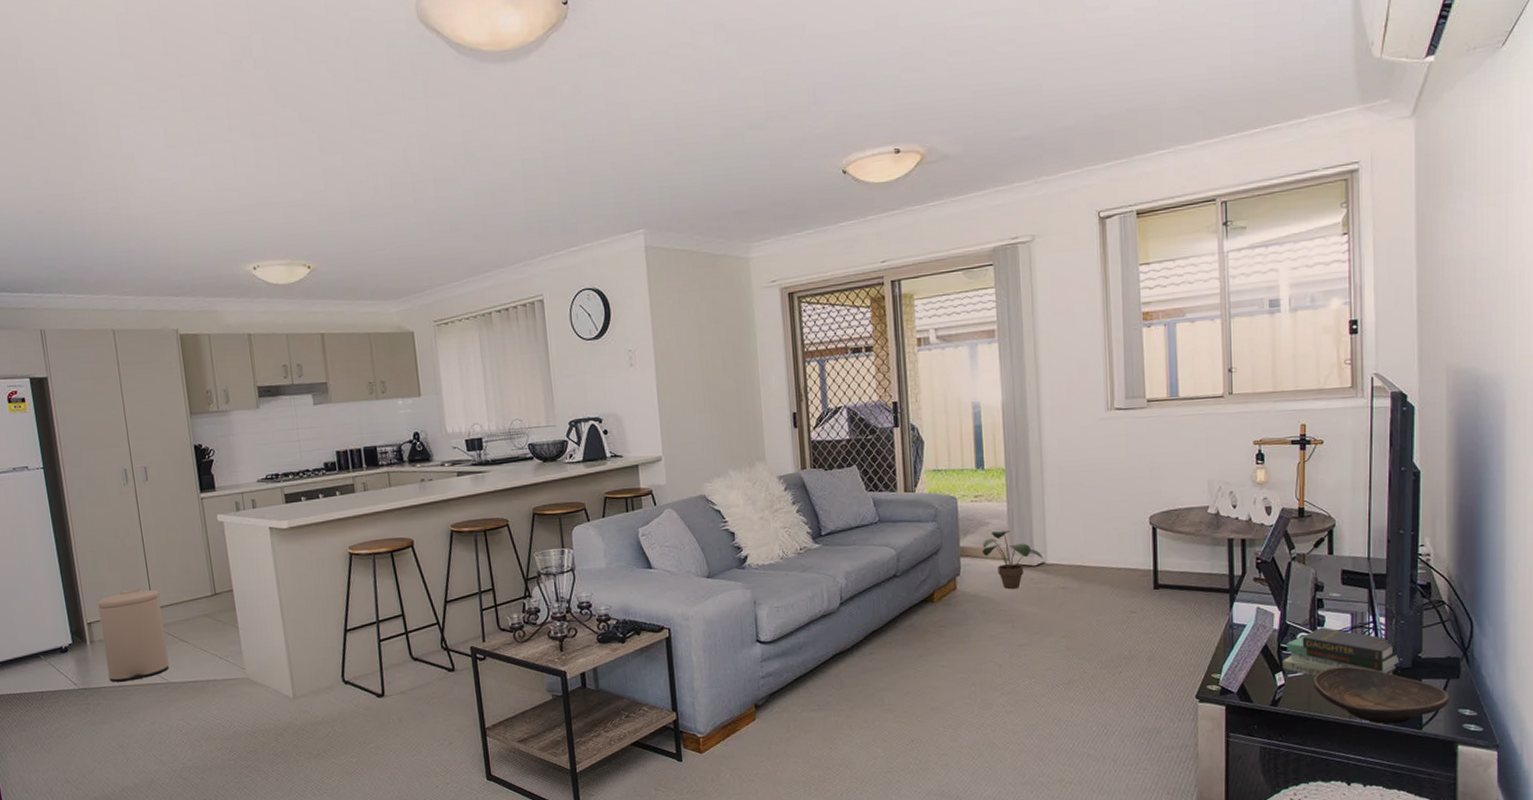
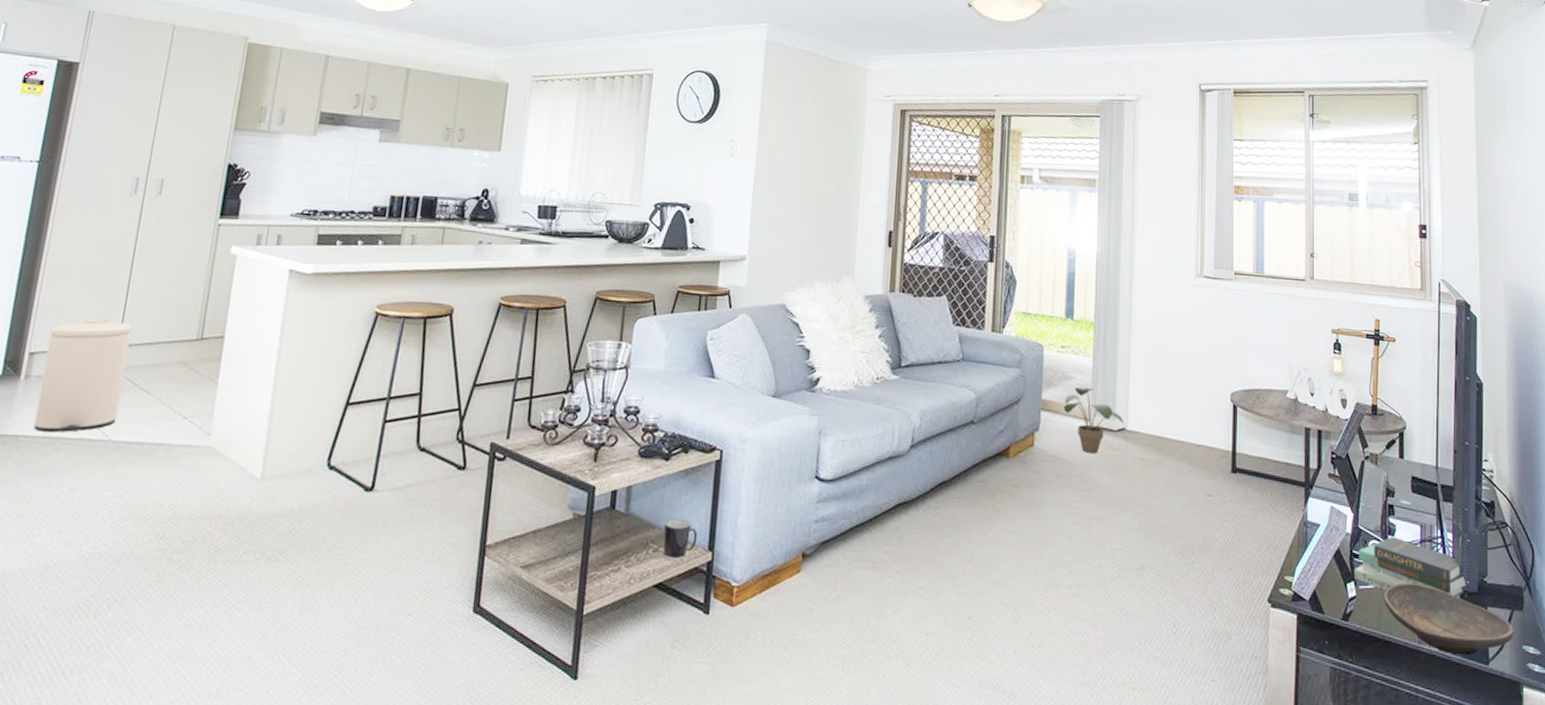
mug: none [631,689,662,723] -> present [662,519,698,561]

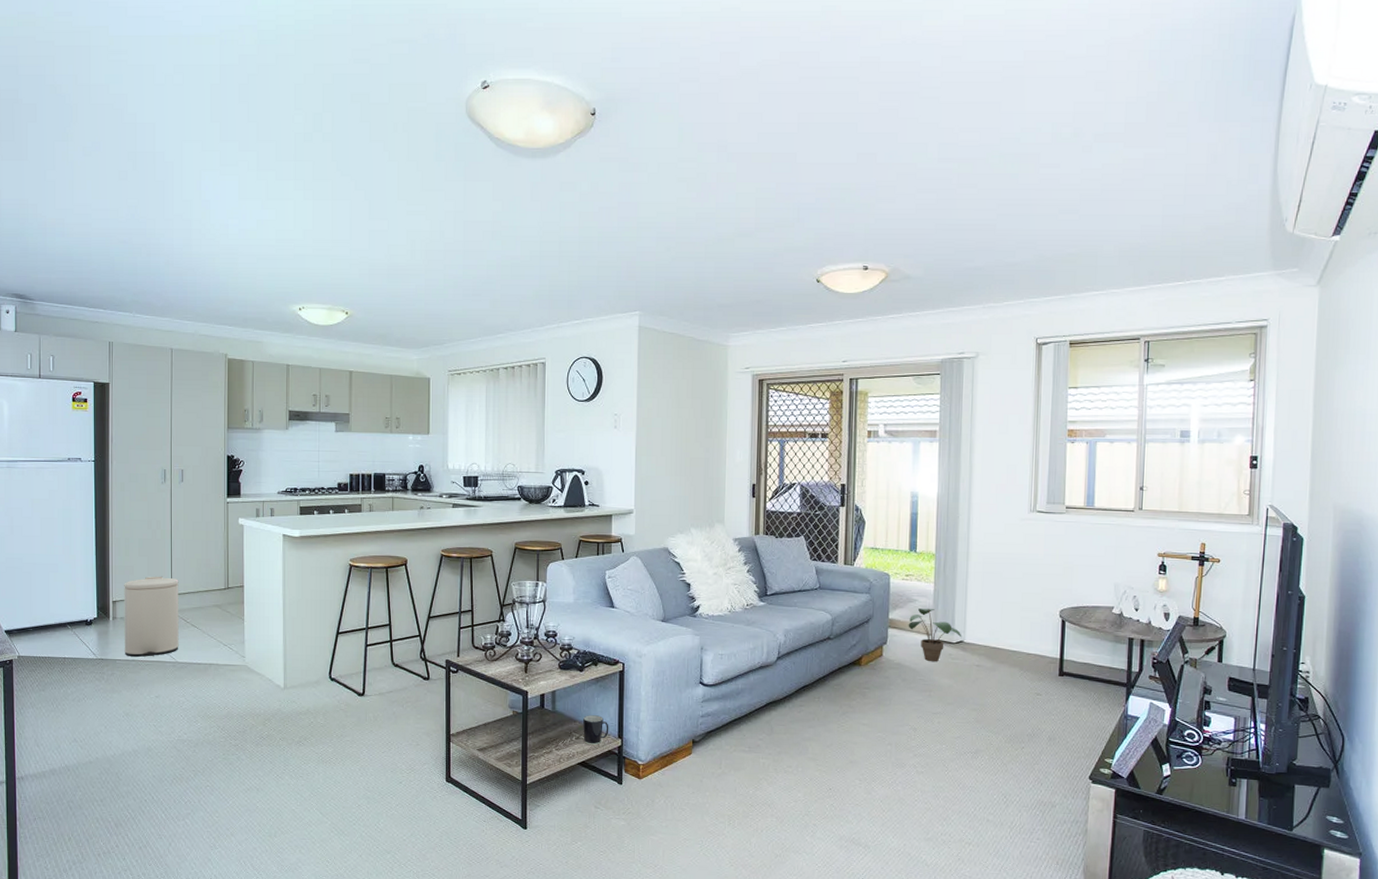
books: present [1353,536,1468,601] -> none [1169,727,1277,779]
decorative bowl: present [1383,582,1514,656] -> none [1196,764,1319,823]

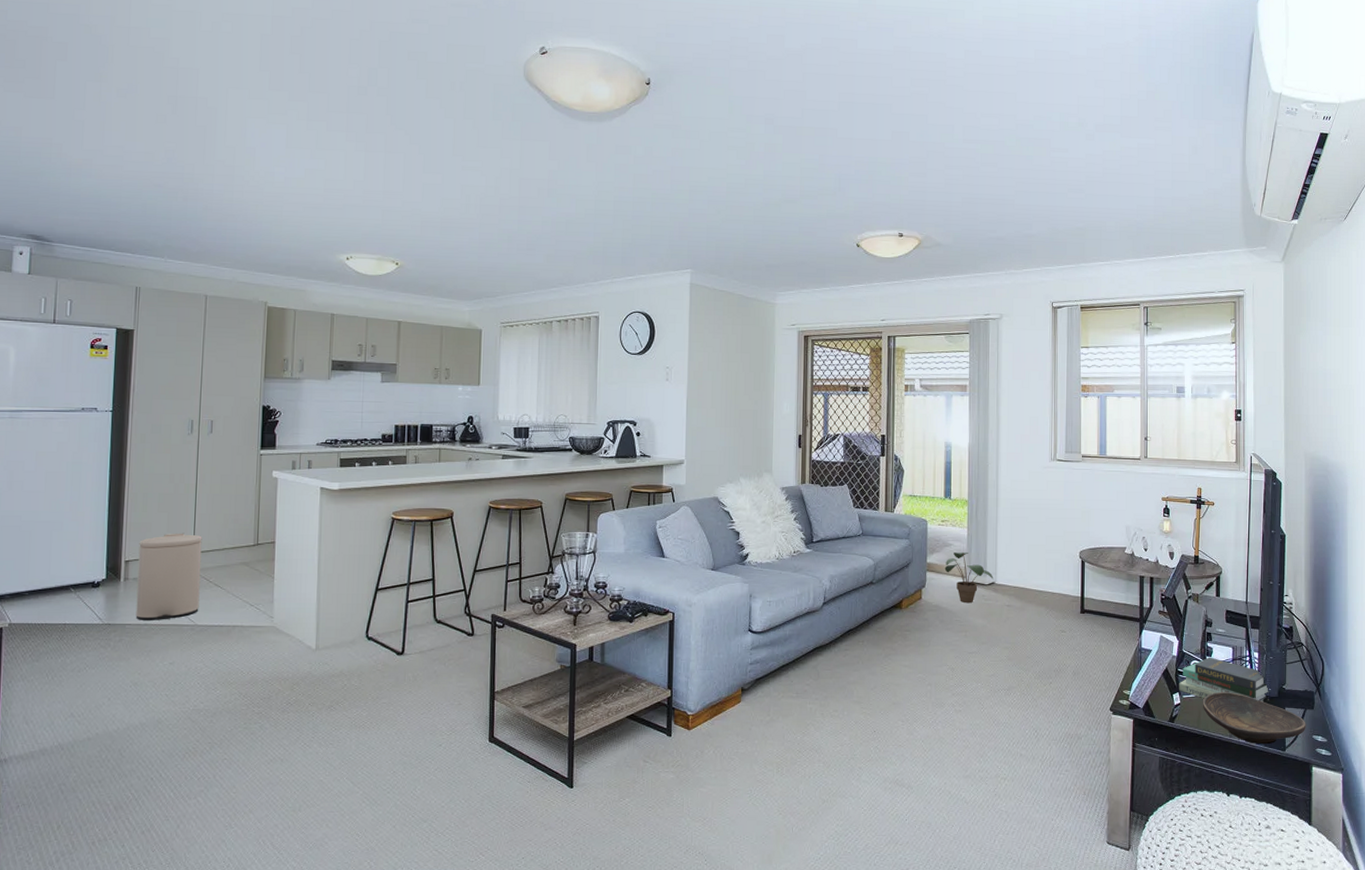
mug: present [583,715,609,746] -> none [632,667,659,698]
books: none [1169,727,1277,779] -> present [1178,657,1270,704]
decorative bowl: none [1196,764,1319,823] -> present [1202,691,1306,745]

